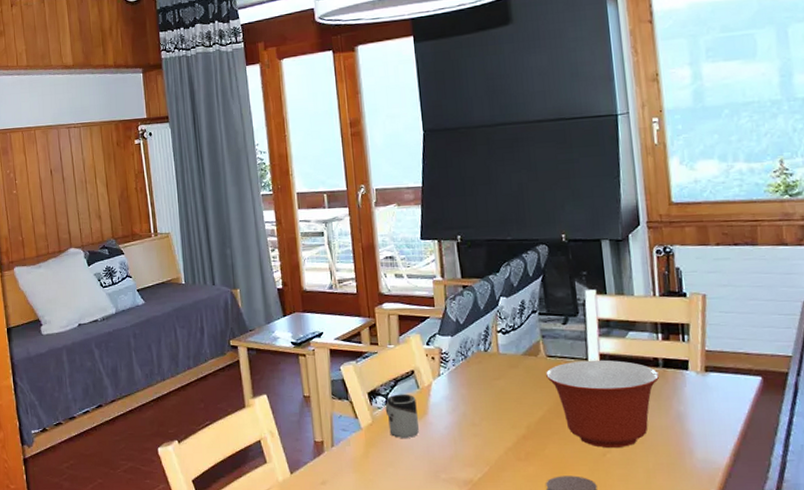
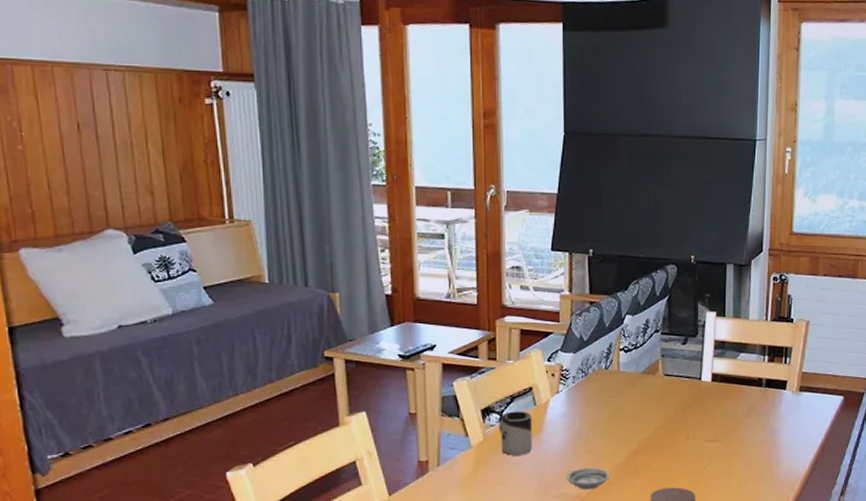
saucer: none [455,452,500,475] -> present [566,467,609,490]
mixing bowl: present [546,359,660,448] -> none [662,379,762,461]

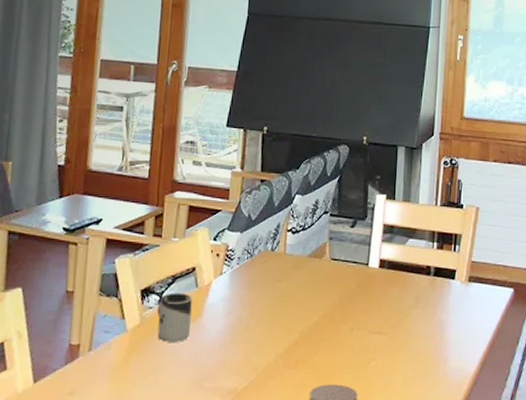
saucer: present [566,467,609,490] -> none [222,358,268,384]

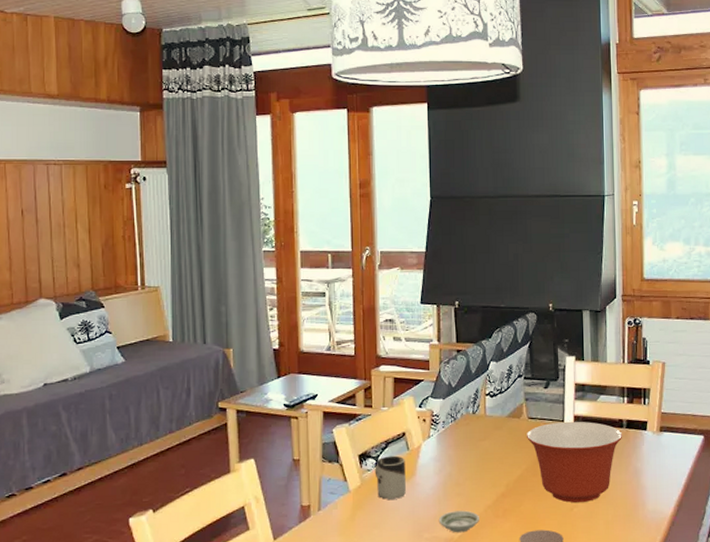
saucer: none [222,358,268,384] -> present [438,510,479,533]
mixing bowl: none [327,265,430,355] -> present [527,421,623,503]

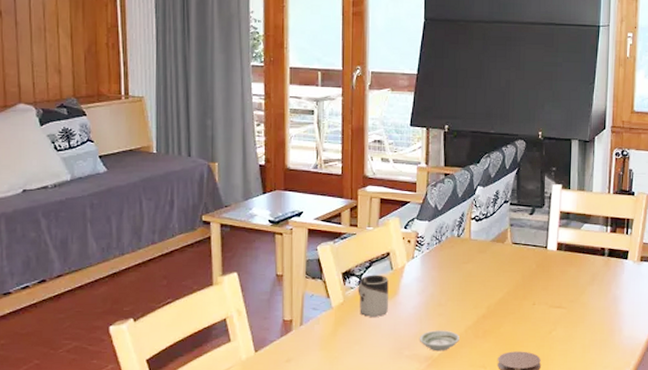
mixing bowl: present [527,421,623,503] -> none [510,248,604,326]

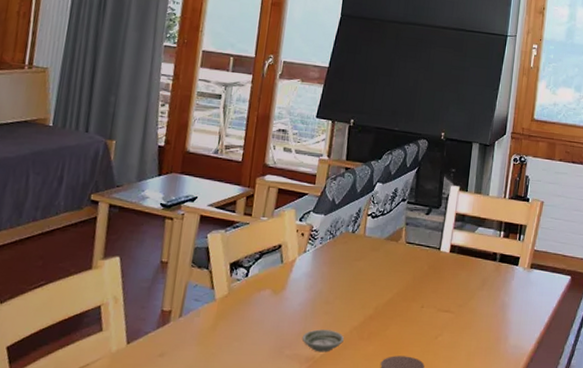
cup: present [358,275,389,318] -> none [243,267,278,313]

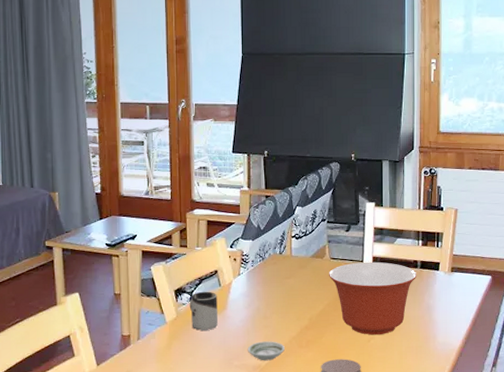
cup: none [243,267,278,313] -> present [189,291,218,332]
mixing bowl: none [402,249,495,331] -> present [329,261,417,335]

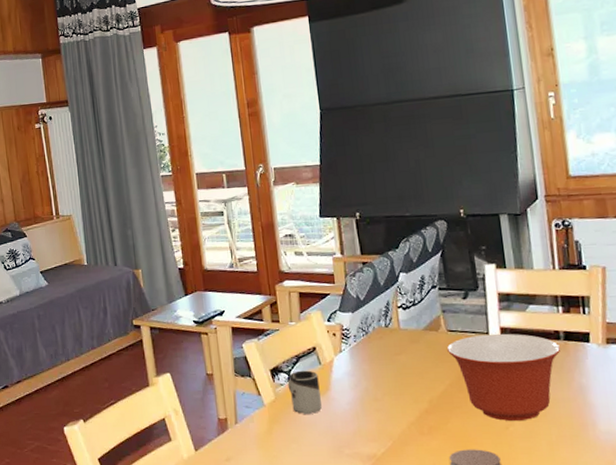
saucer: present [247,341,285,361] -> none [358,427,403,450]

